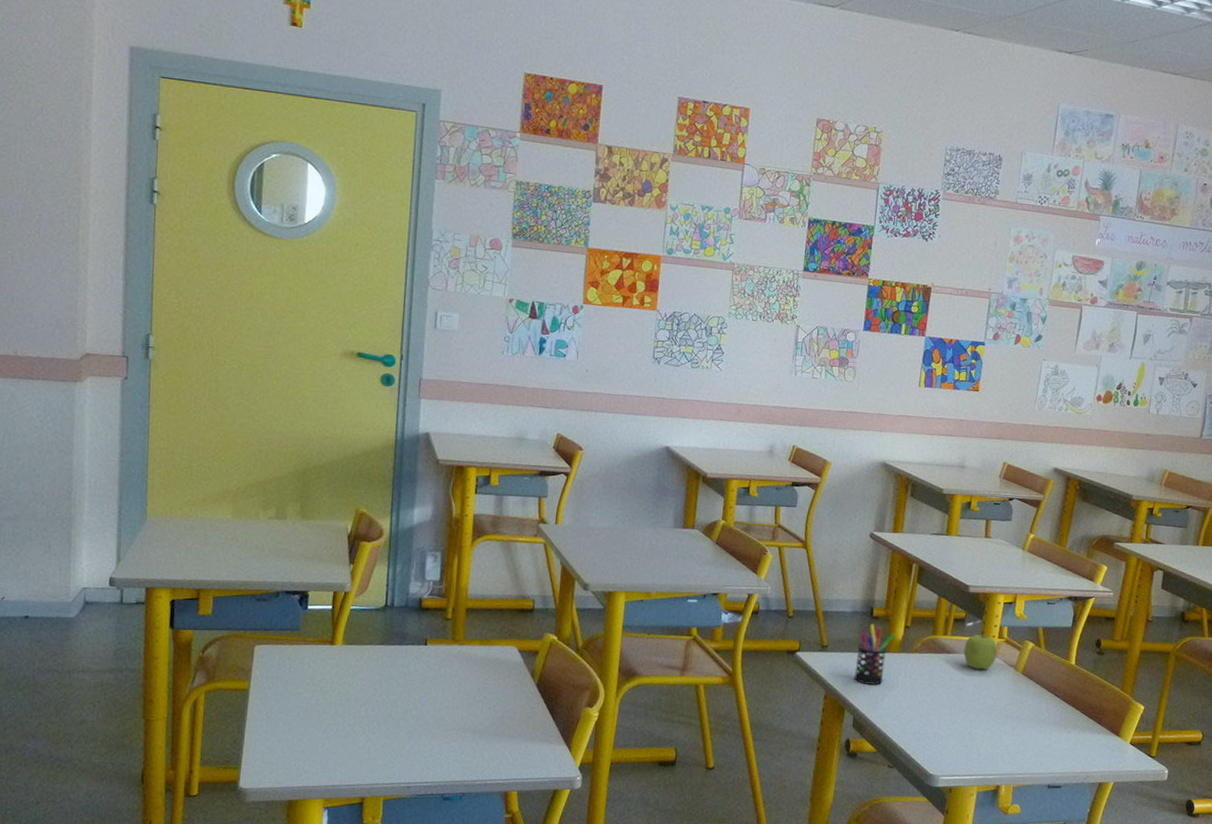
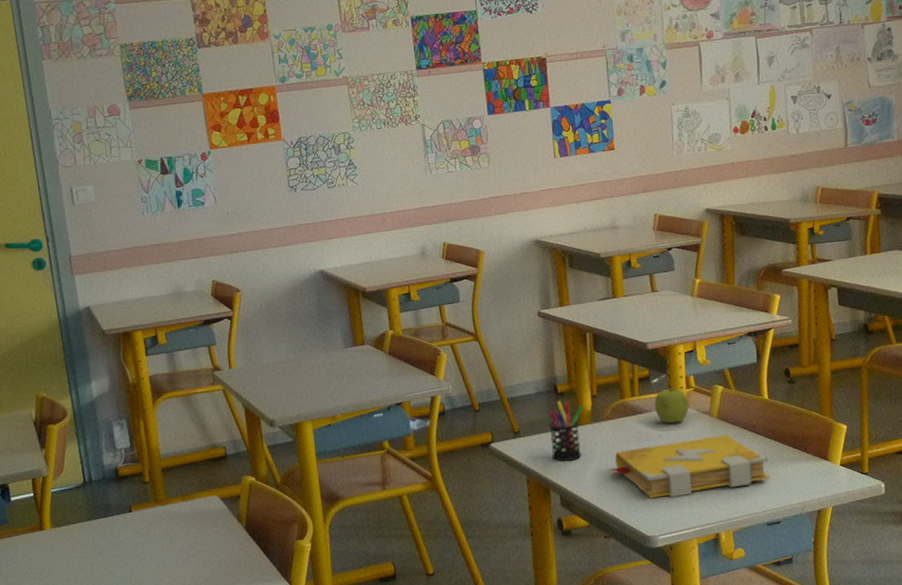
spell book: none [905,685,1063,745] -> present [607,434,770,499]

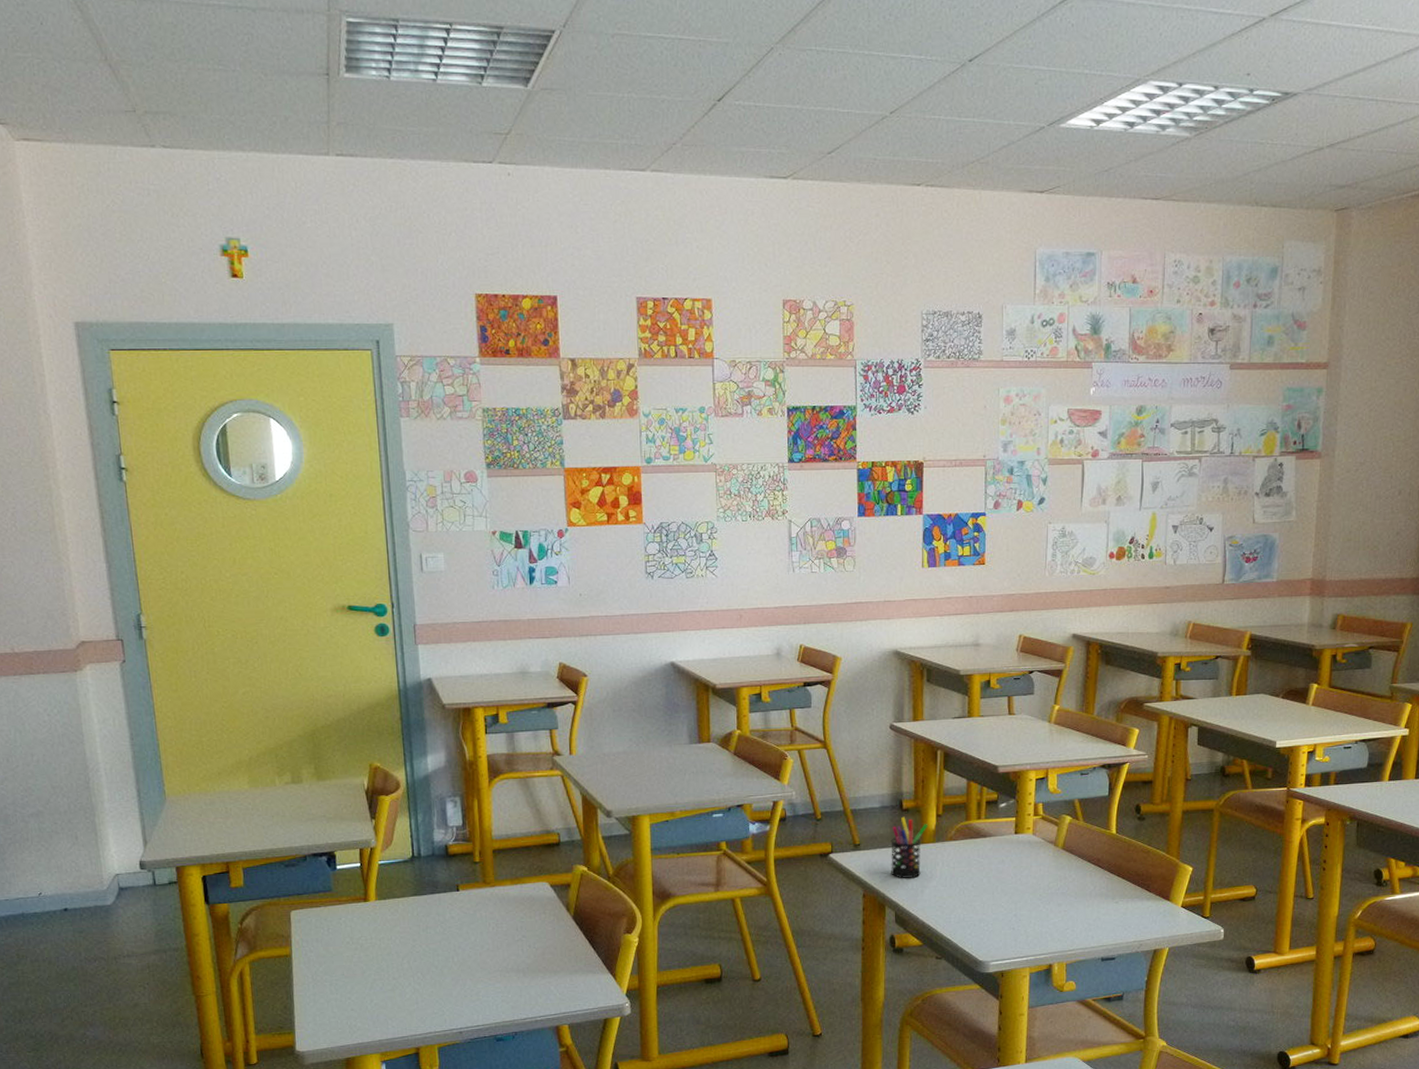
spell book: present [607,434,770,499] -> none [946,865,1110,925]
fruit: present [654,385,689,424] -> none [1000,811,1035,850]

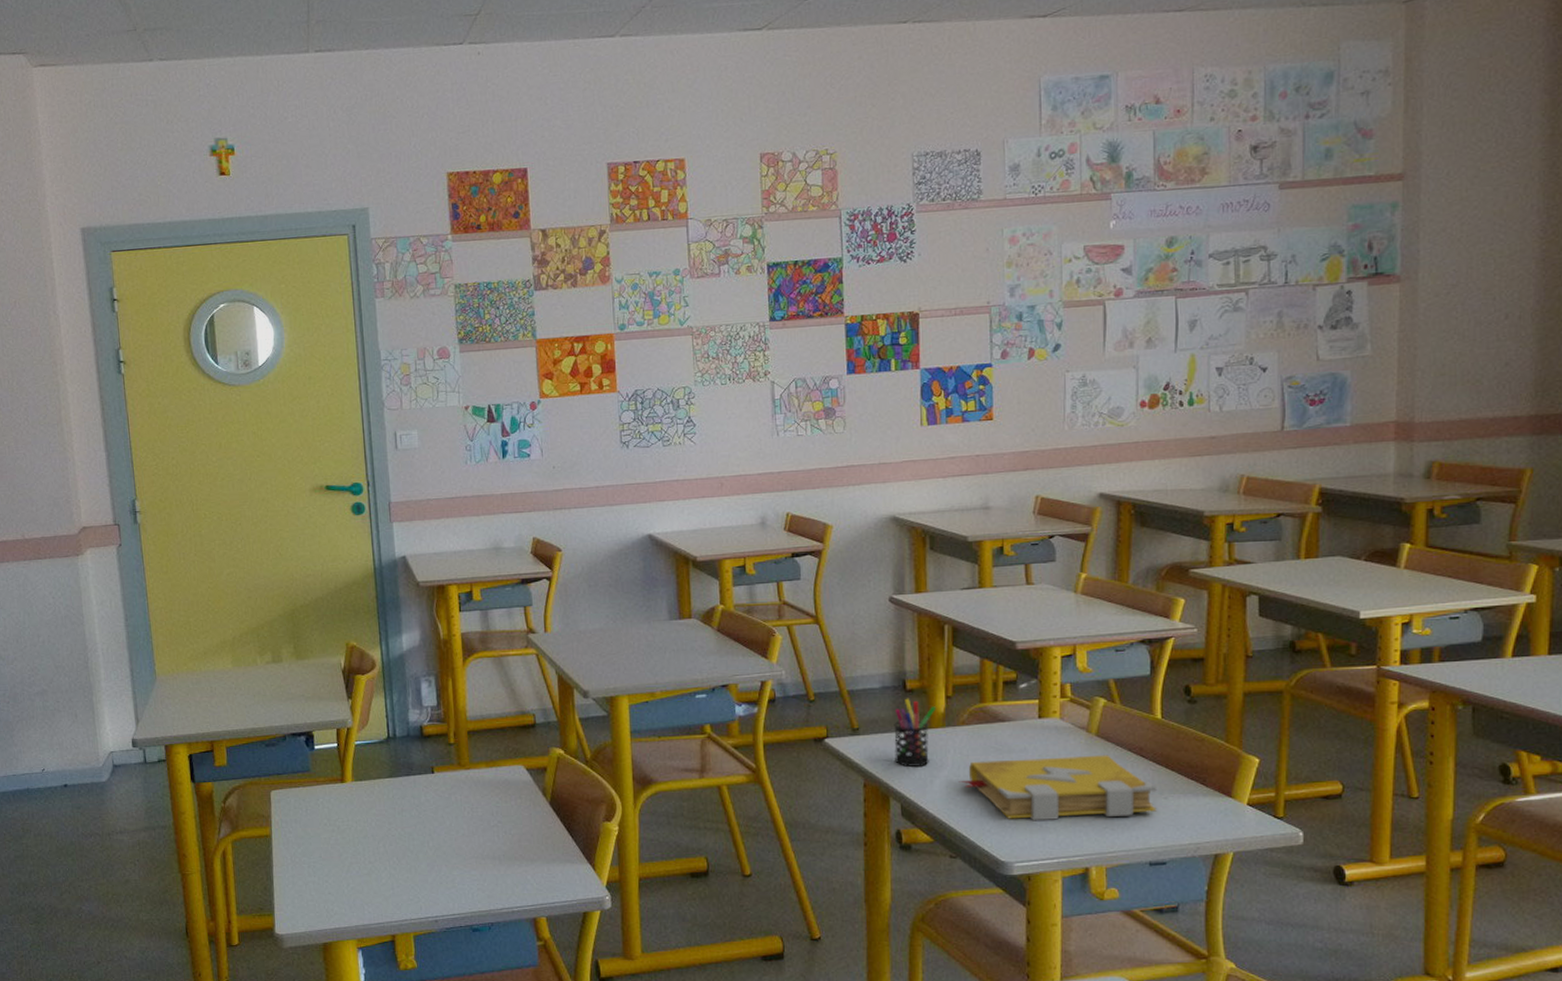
spell book: none [946,865,1110,925] -> present [959,755,1158,821]

